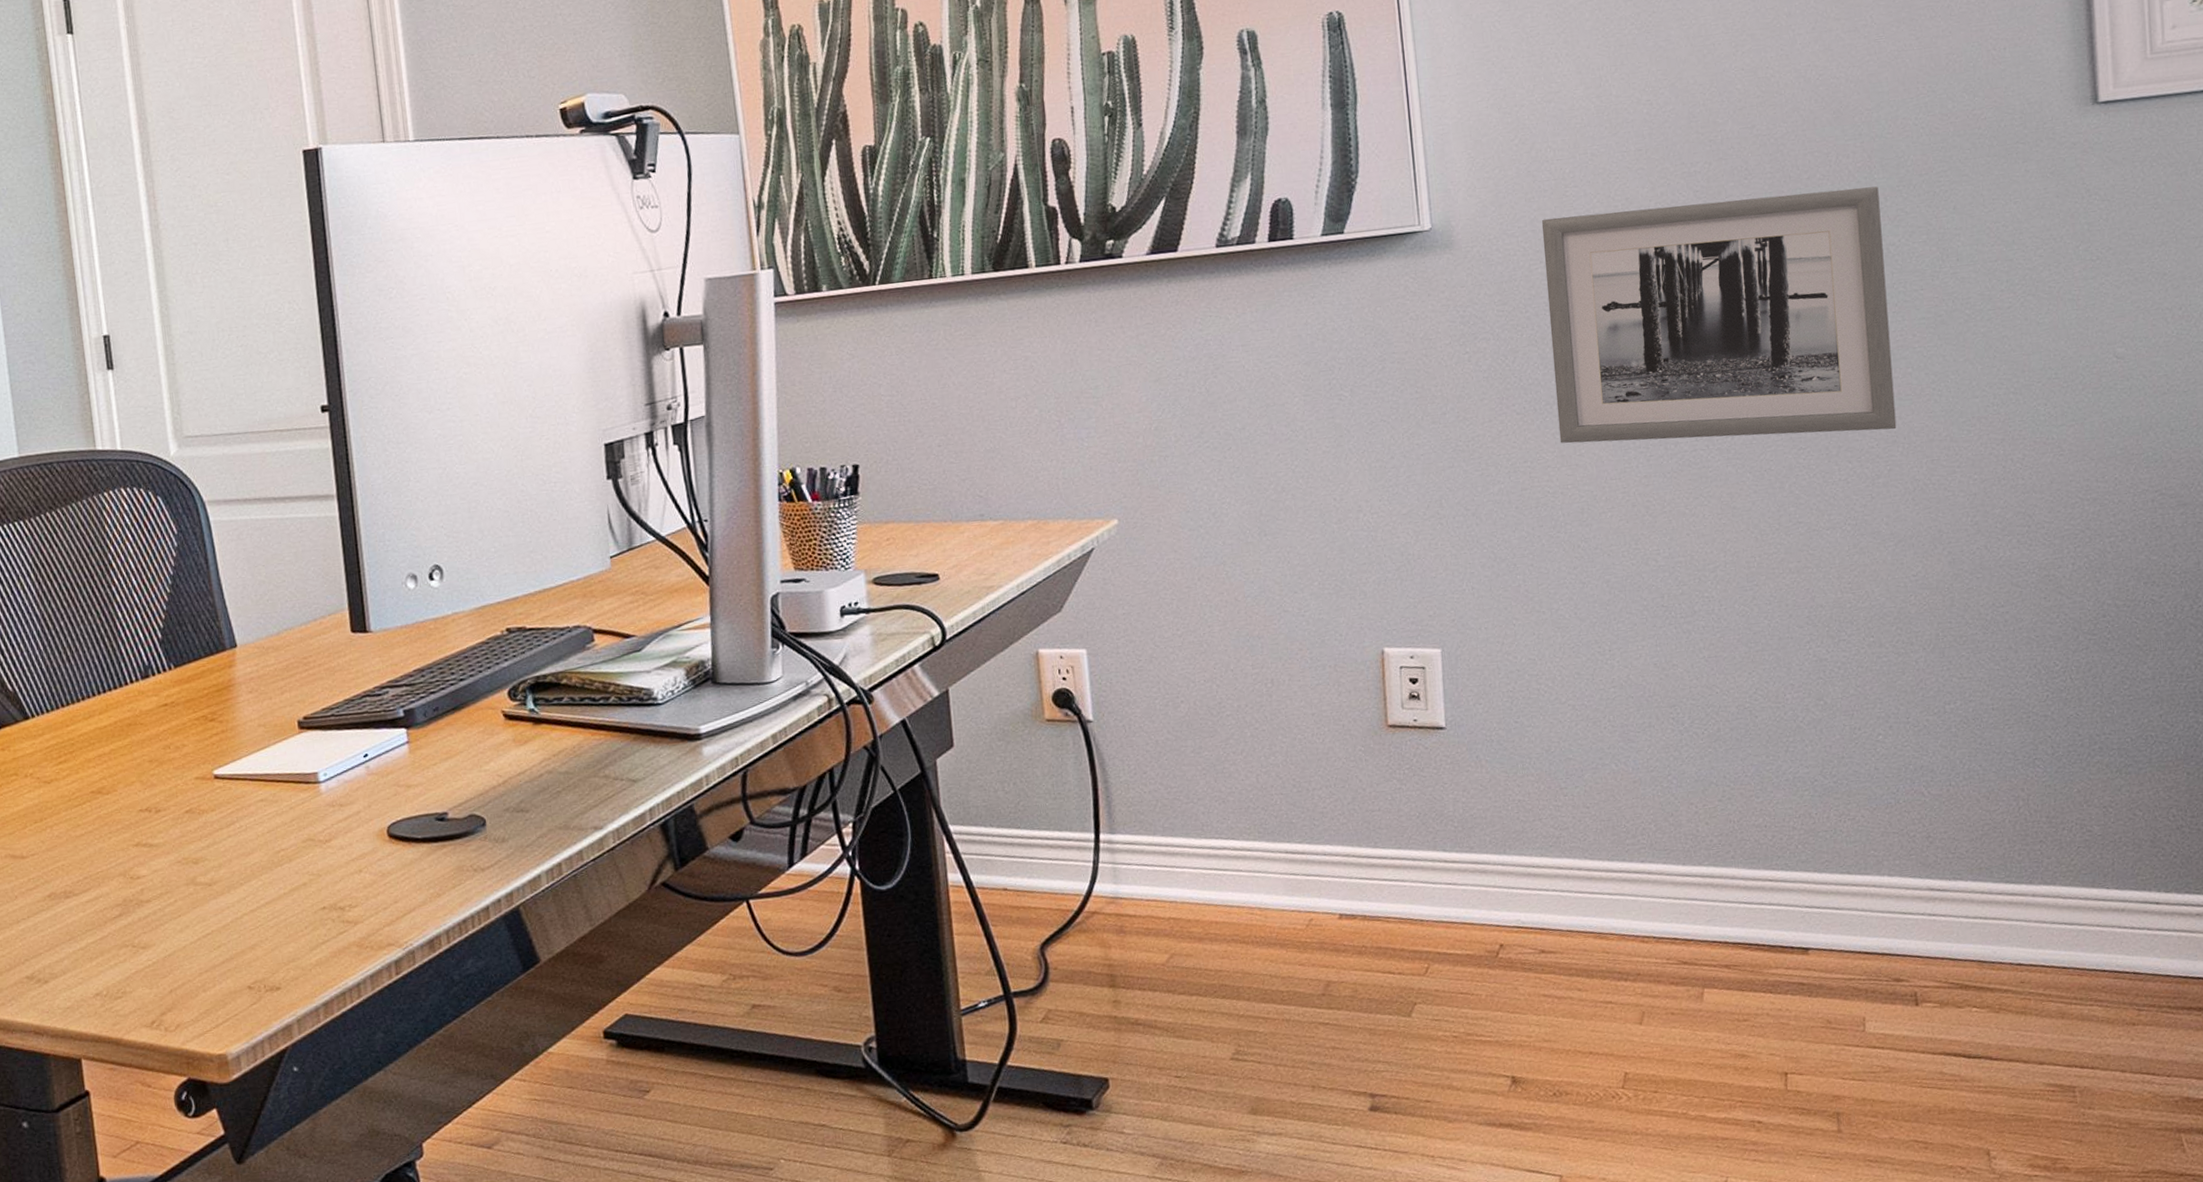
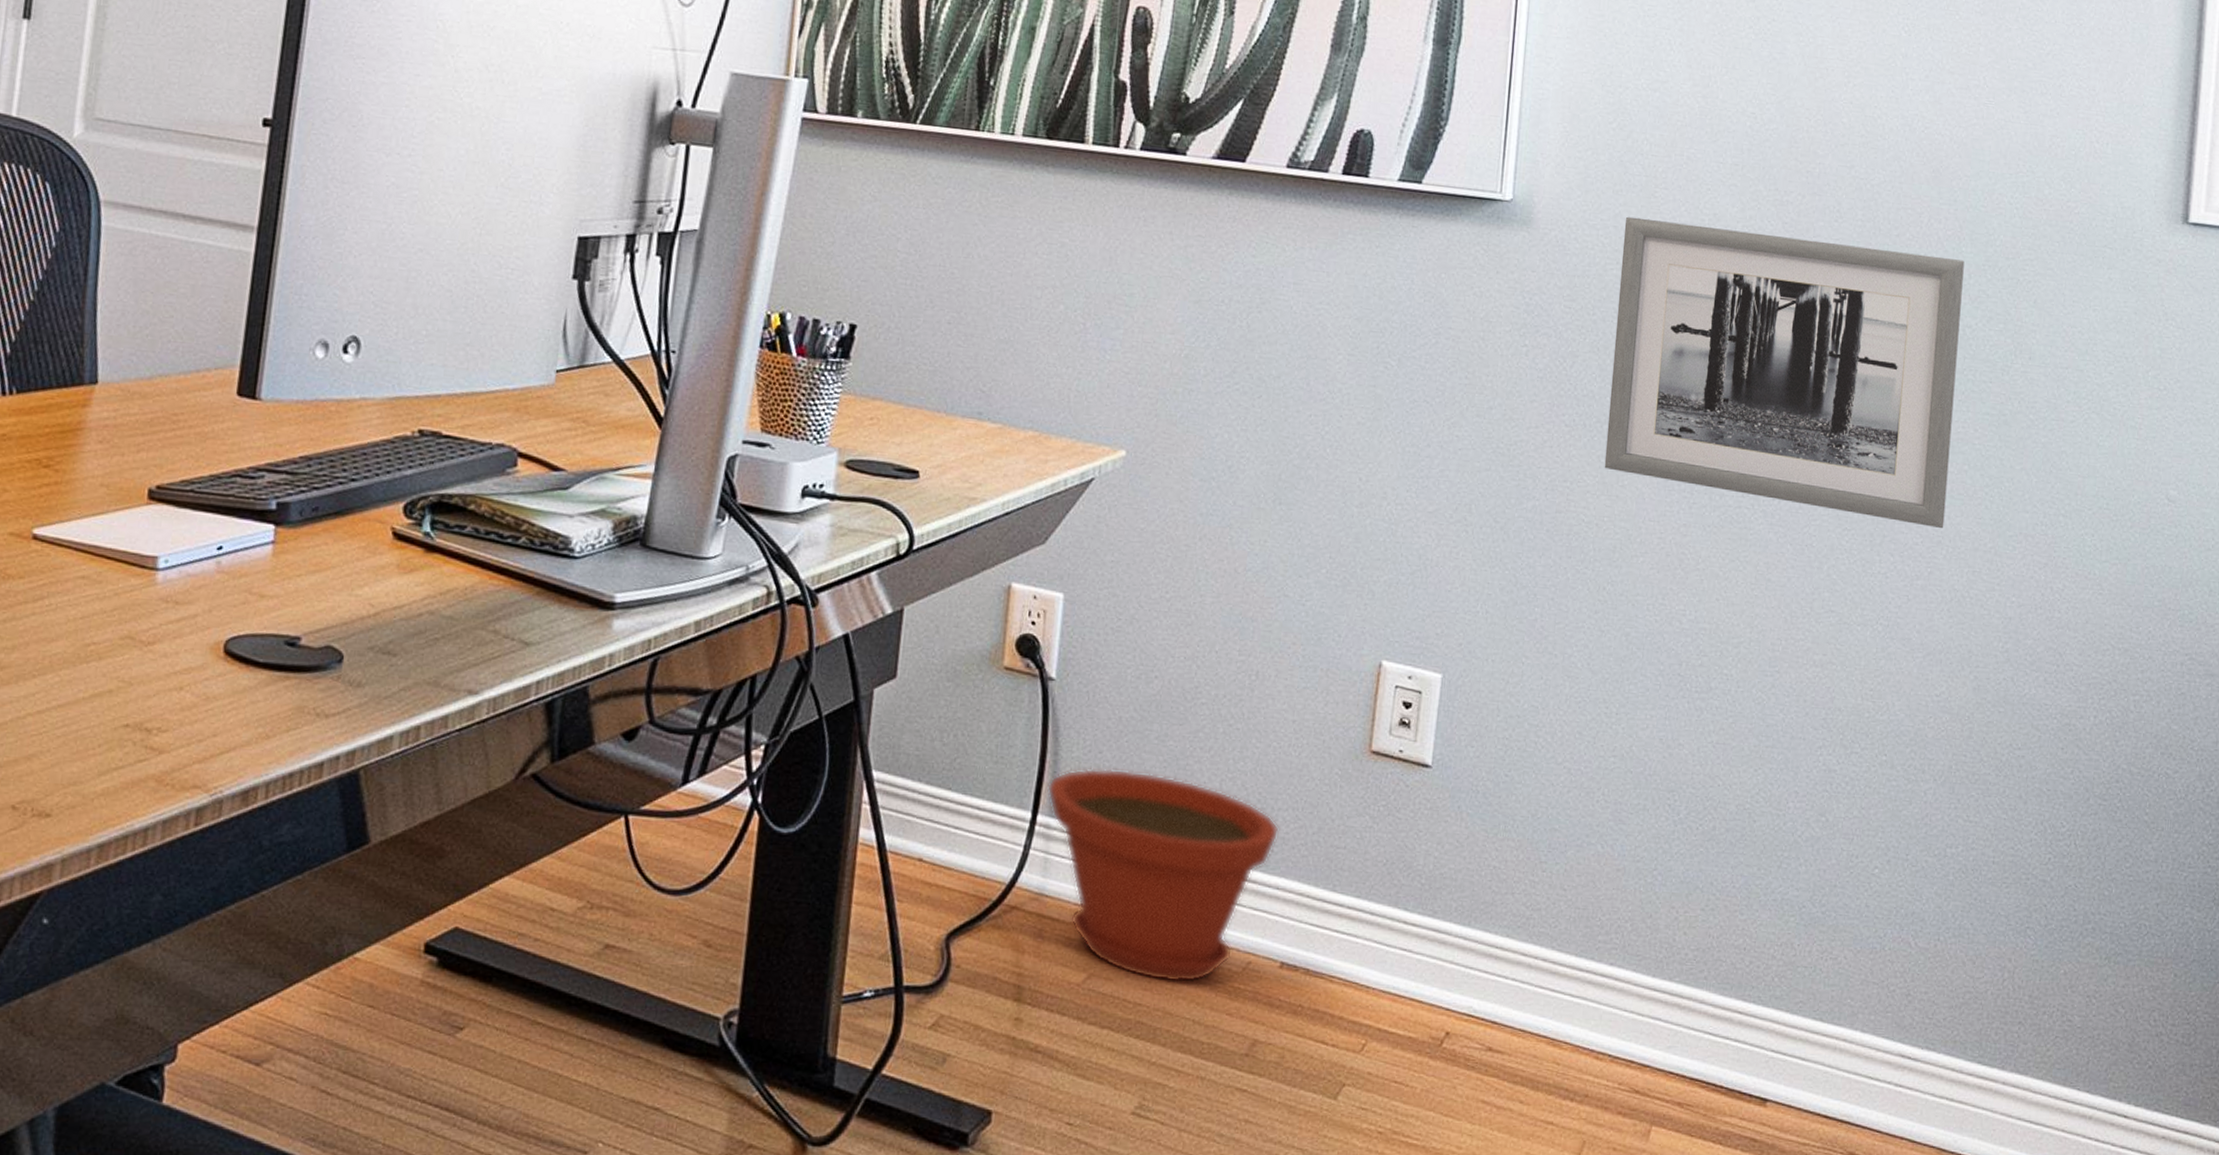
plant pot: none [1104,781,1317,949] -> present [1047,768,1279,983]

